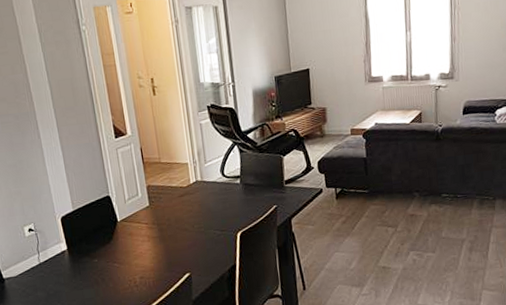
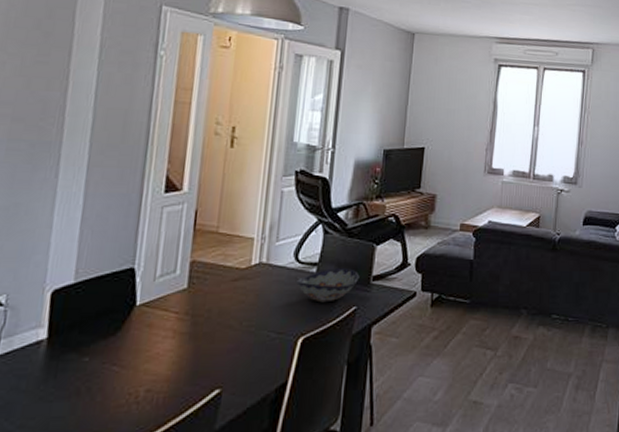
decorative bowl: none [226,177,275,205] -> present [295,268,360,303]

